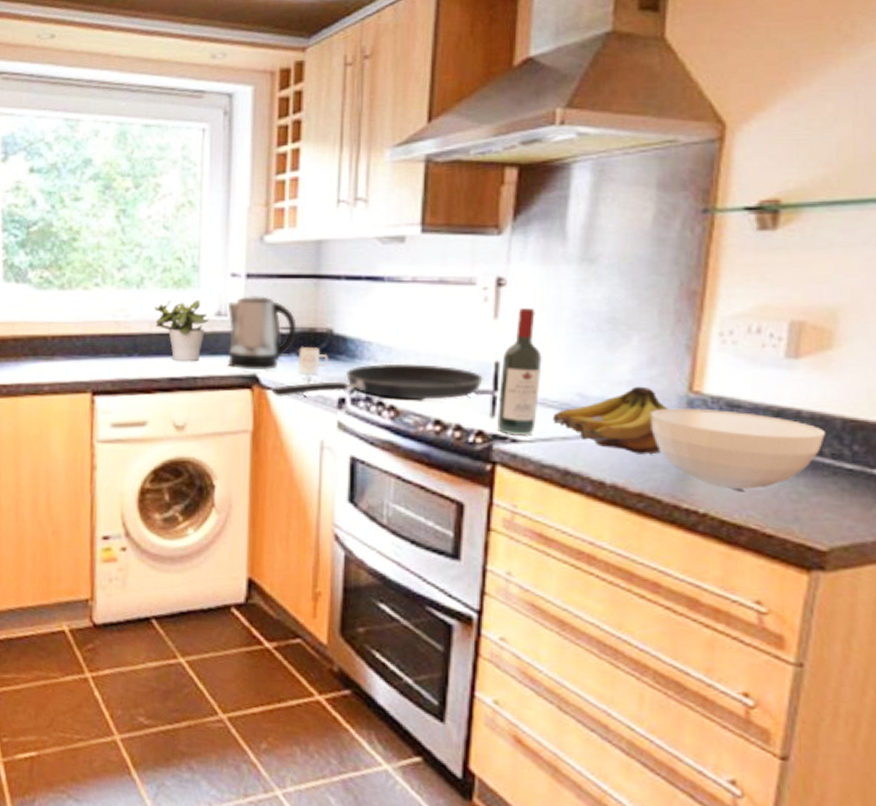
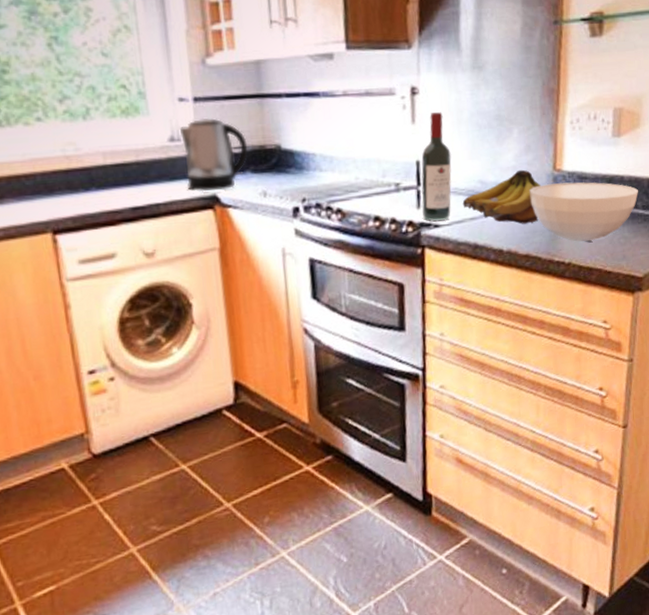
potted plant: present [154,299,209,362] -> none [105,126,163,191]
frying pan: present [272,363,483,400] -> none [233,168,409,213]
mug: present [298,347,329,375] -> none [252,163,281,190]

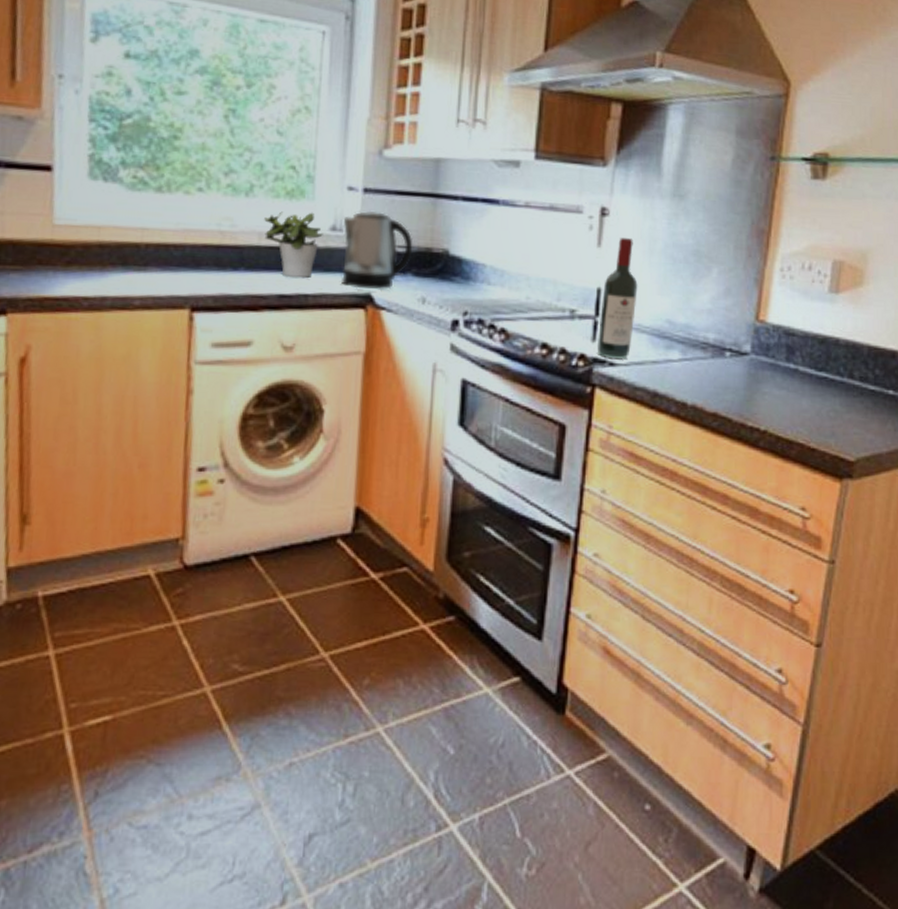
potted plant: none [105,126,163,191] -> present [264,211,323,279]
fruit: present [462,169,541,224] -> none [645,314,739,378]
bowl: present [529,182,639,242] -> none [725,335,857,409]

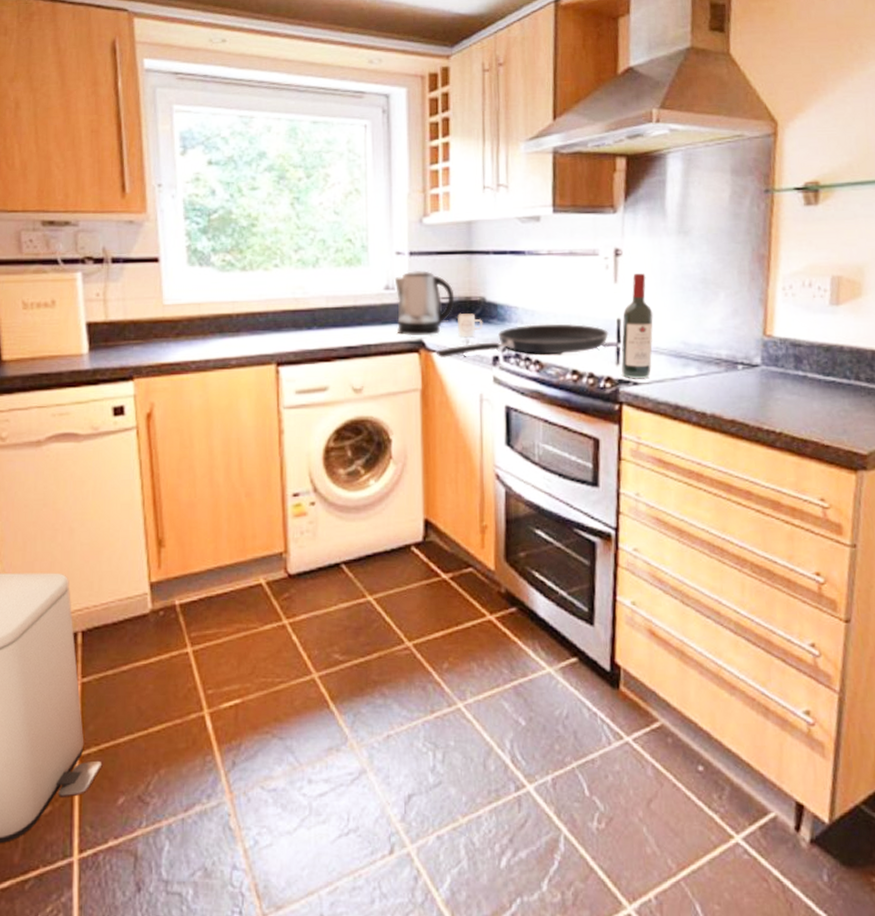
potted plant: present [264,211,323,279] -> none [330,276,379,332]
frying pan: none [386,286,586,324] -> present [437,323,609,358]
mug: none [414,267,444,296] -> present [458,313,483,338]

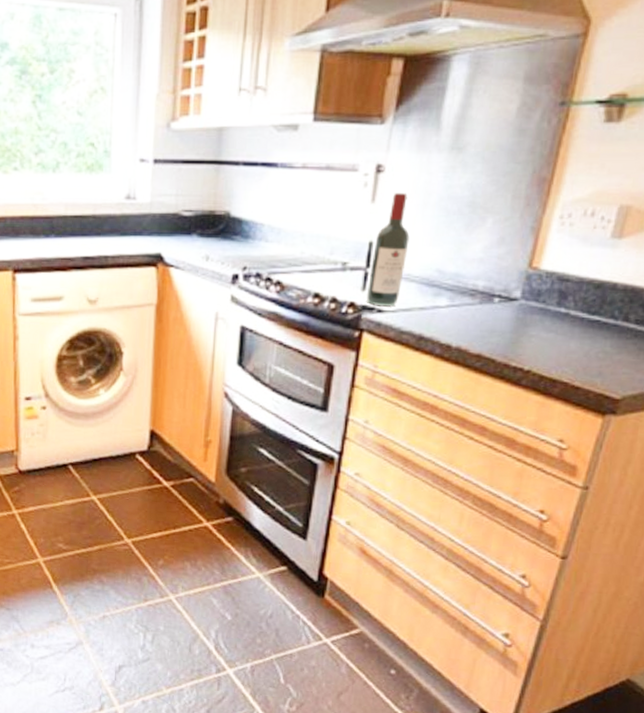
kettle: present [395,270,455,337] -> none [135,179,198,250]
frying pan: present [437,323,609,358] -> none [175,243,358,276]
mug: present [458,313,483,338] -> none [198,228,226,254]

